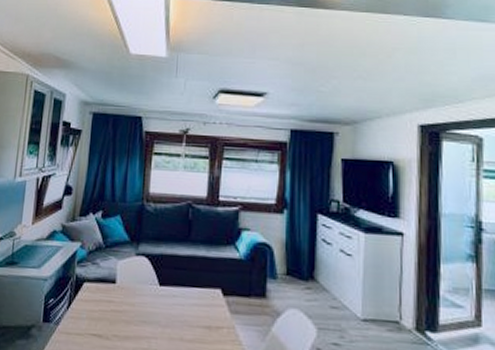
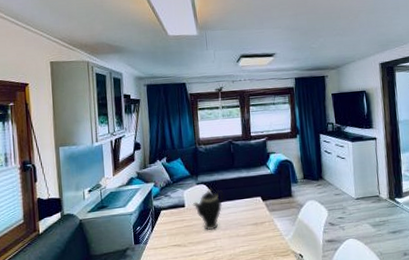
teapot: none [126,264,171,323] -> present [192,189,224,230]

